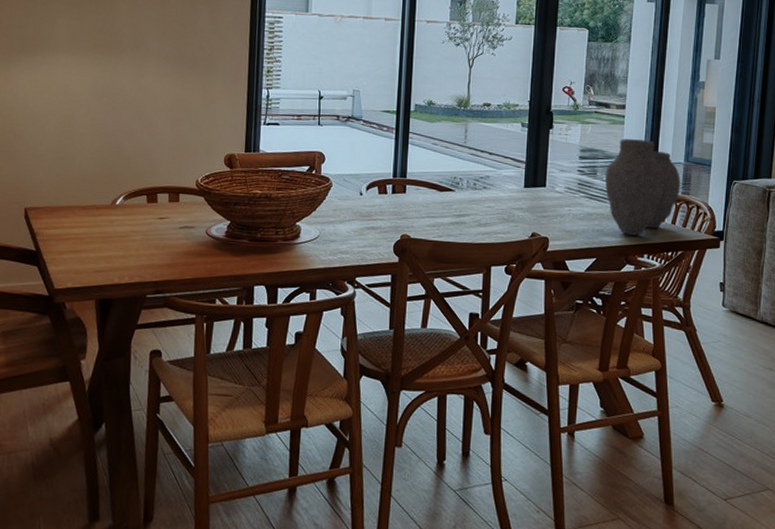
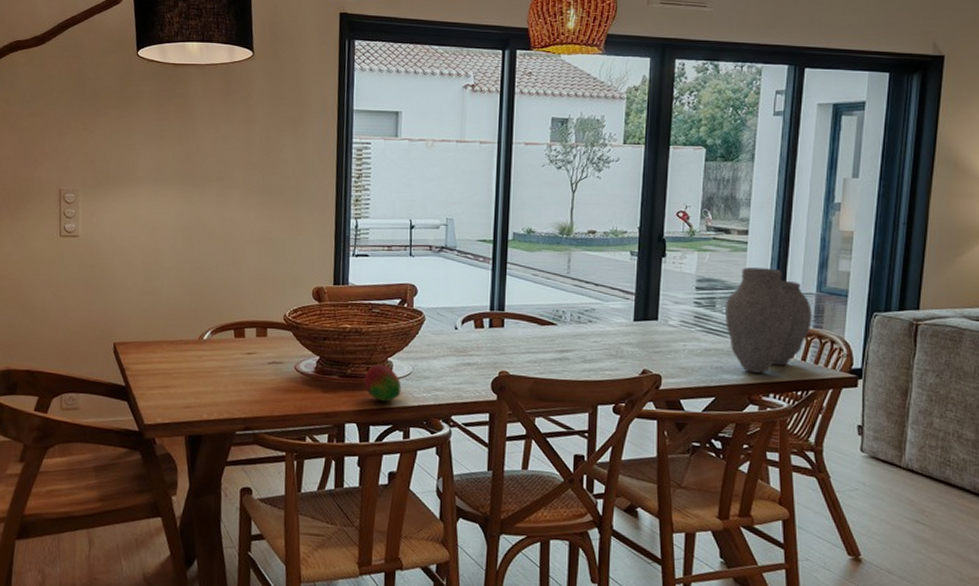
fruit: none [273,229,309,265] -> present [364,365,402,402]

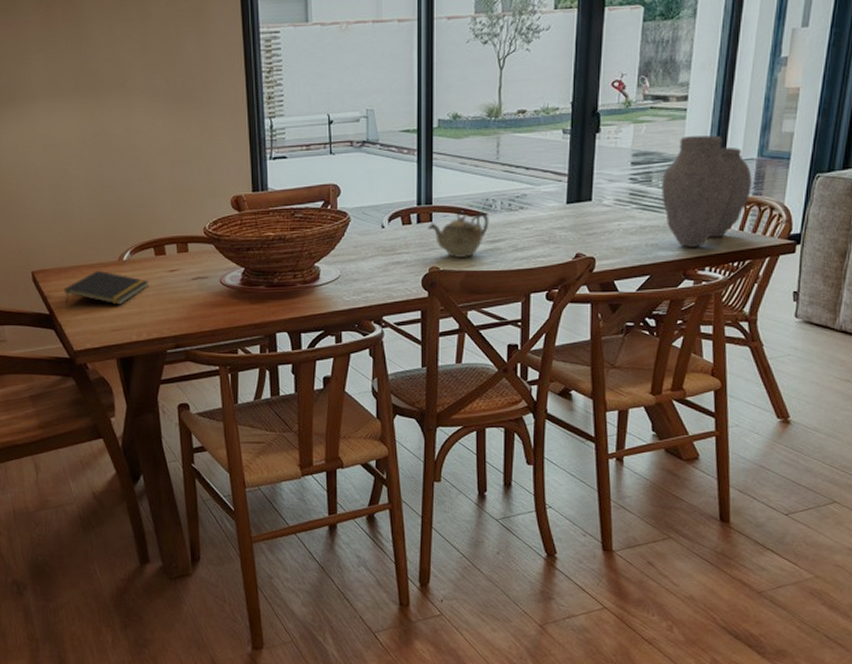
notepad: none [142,347,227,382] -> present [64,270,150,305]
fruit: present [364,365,402,402] -> none [292,271,331,308]
teapot: none [499,319,559,365] -> present [427,211,489,258]

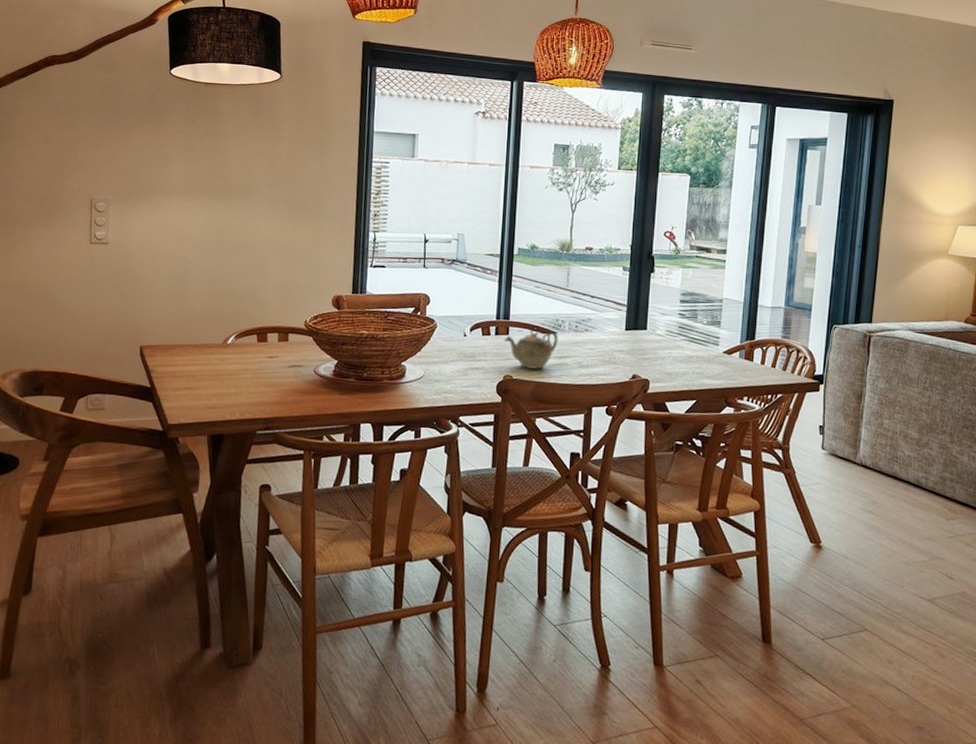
notepad: present [64,270,150,305] -> none [167,350,249,384]
vase: present [662,135,752,247] -> none [706,283,781,379]

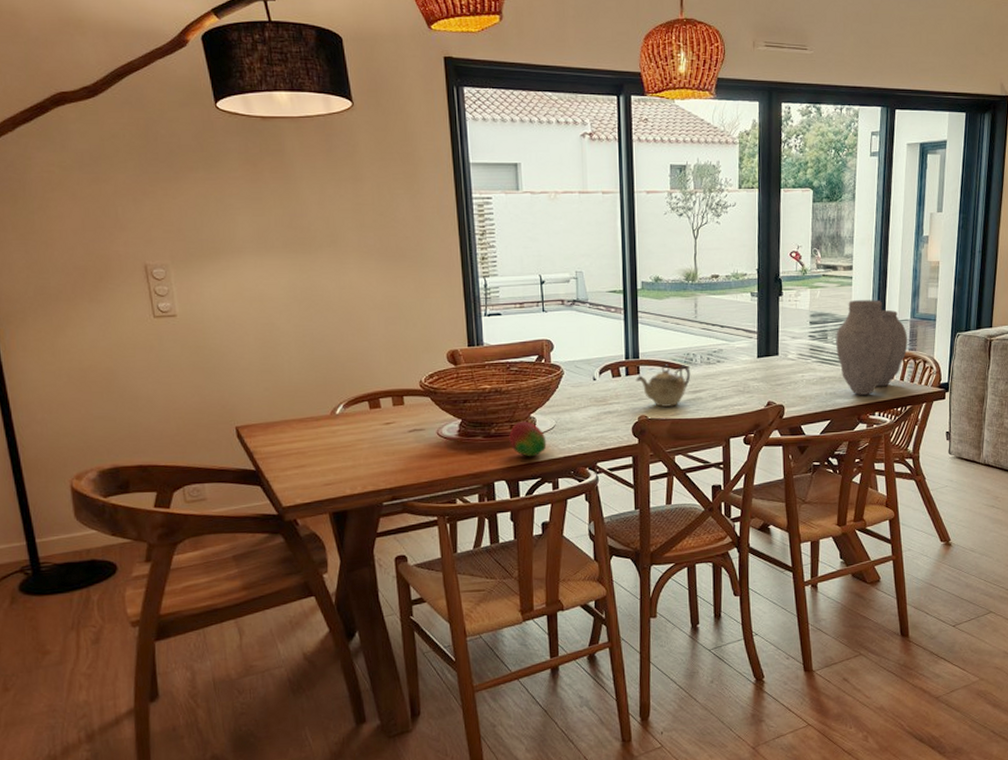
fruit: none [379,368,414,404] -> present [509,422,547,457]
vase: none [706,283,781,379] -> present [836,300,908,395]

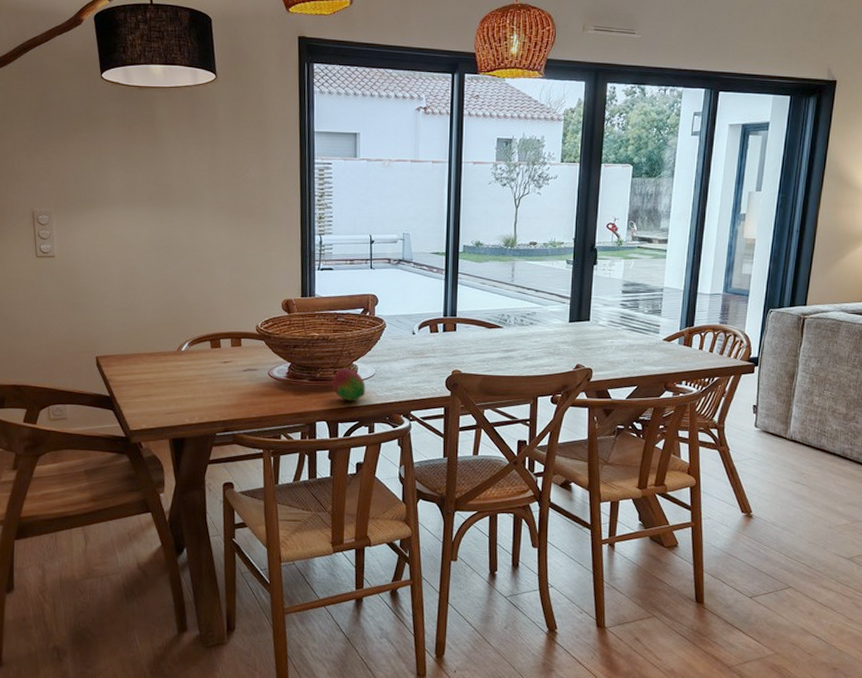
teapot: present [635,364,691,407] -> none [451,323,504,363]
vase: present [836,300,908,395] -> none [647,272,719,364]

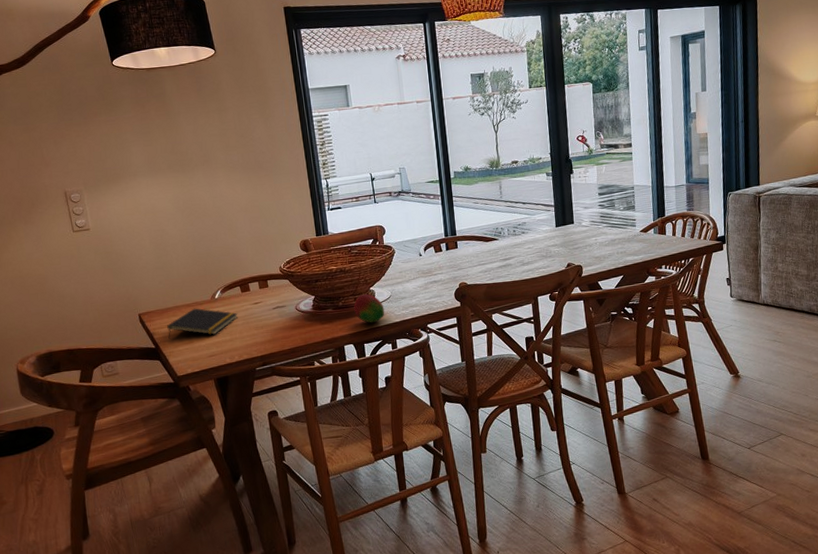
notepad: none [125,358,205,390] -> present [167,308,238,339]

